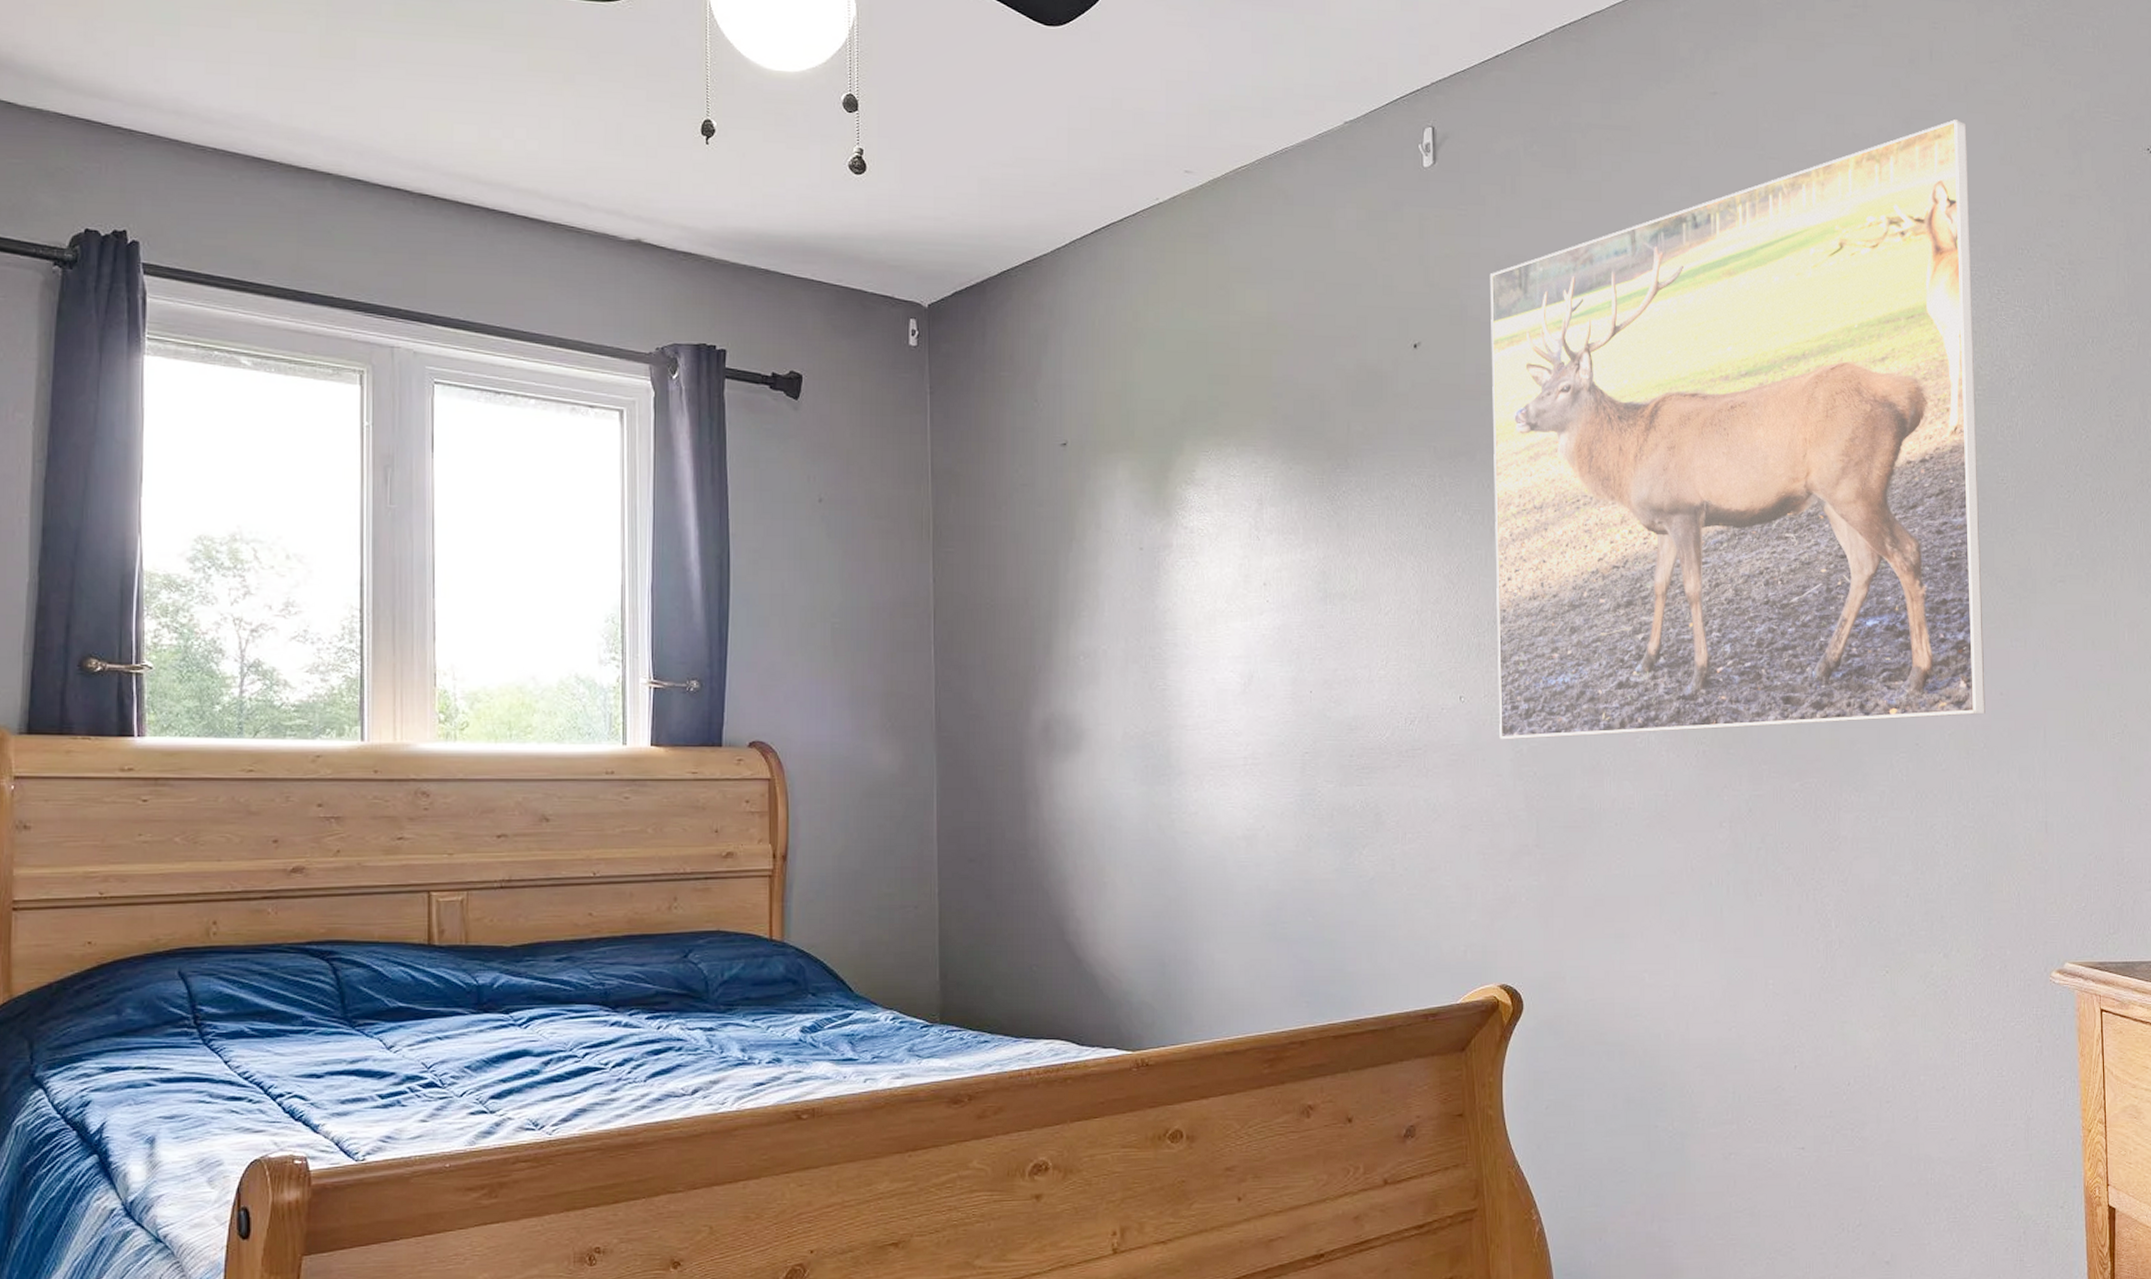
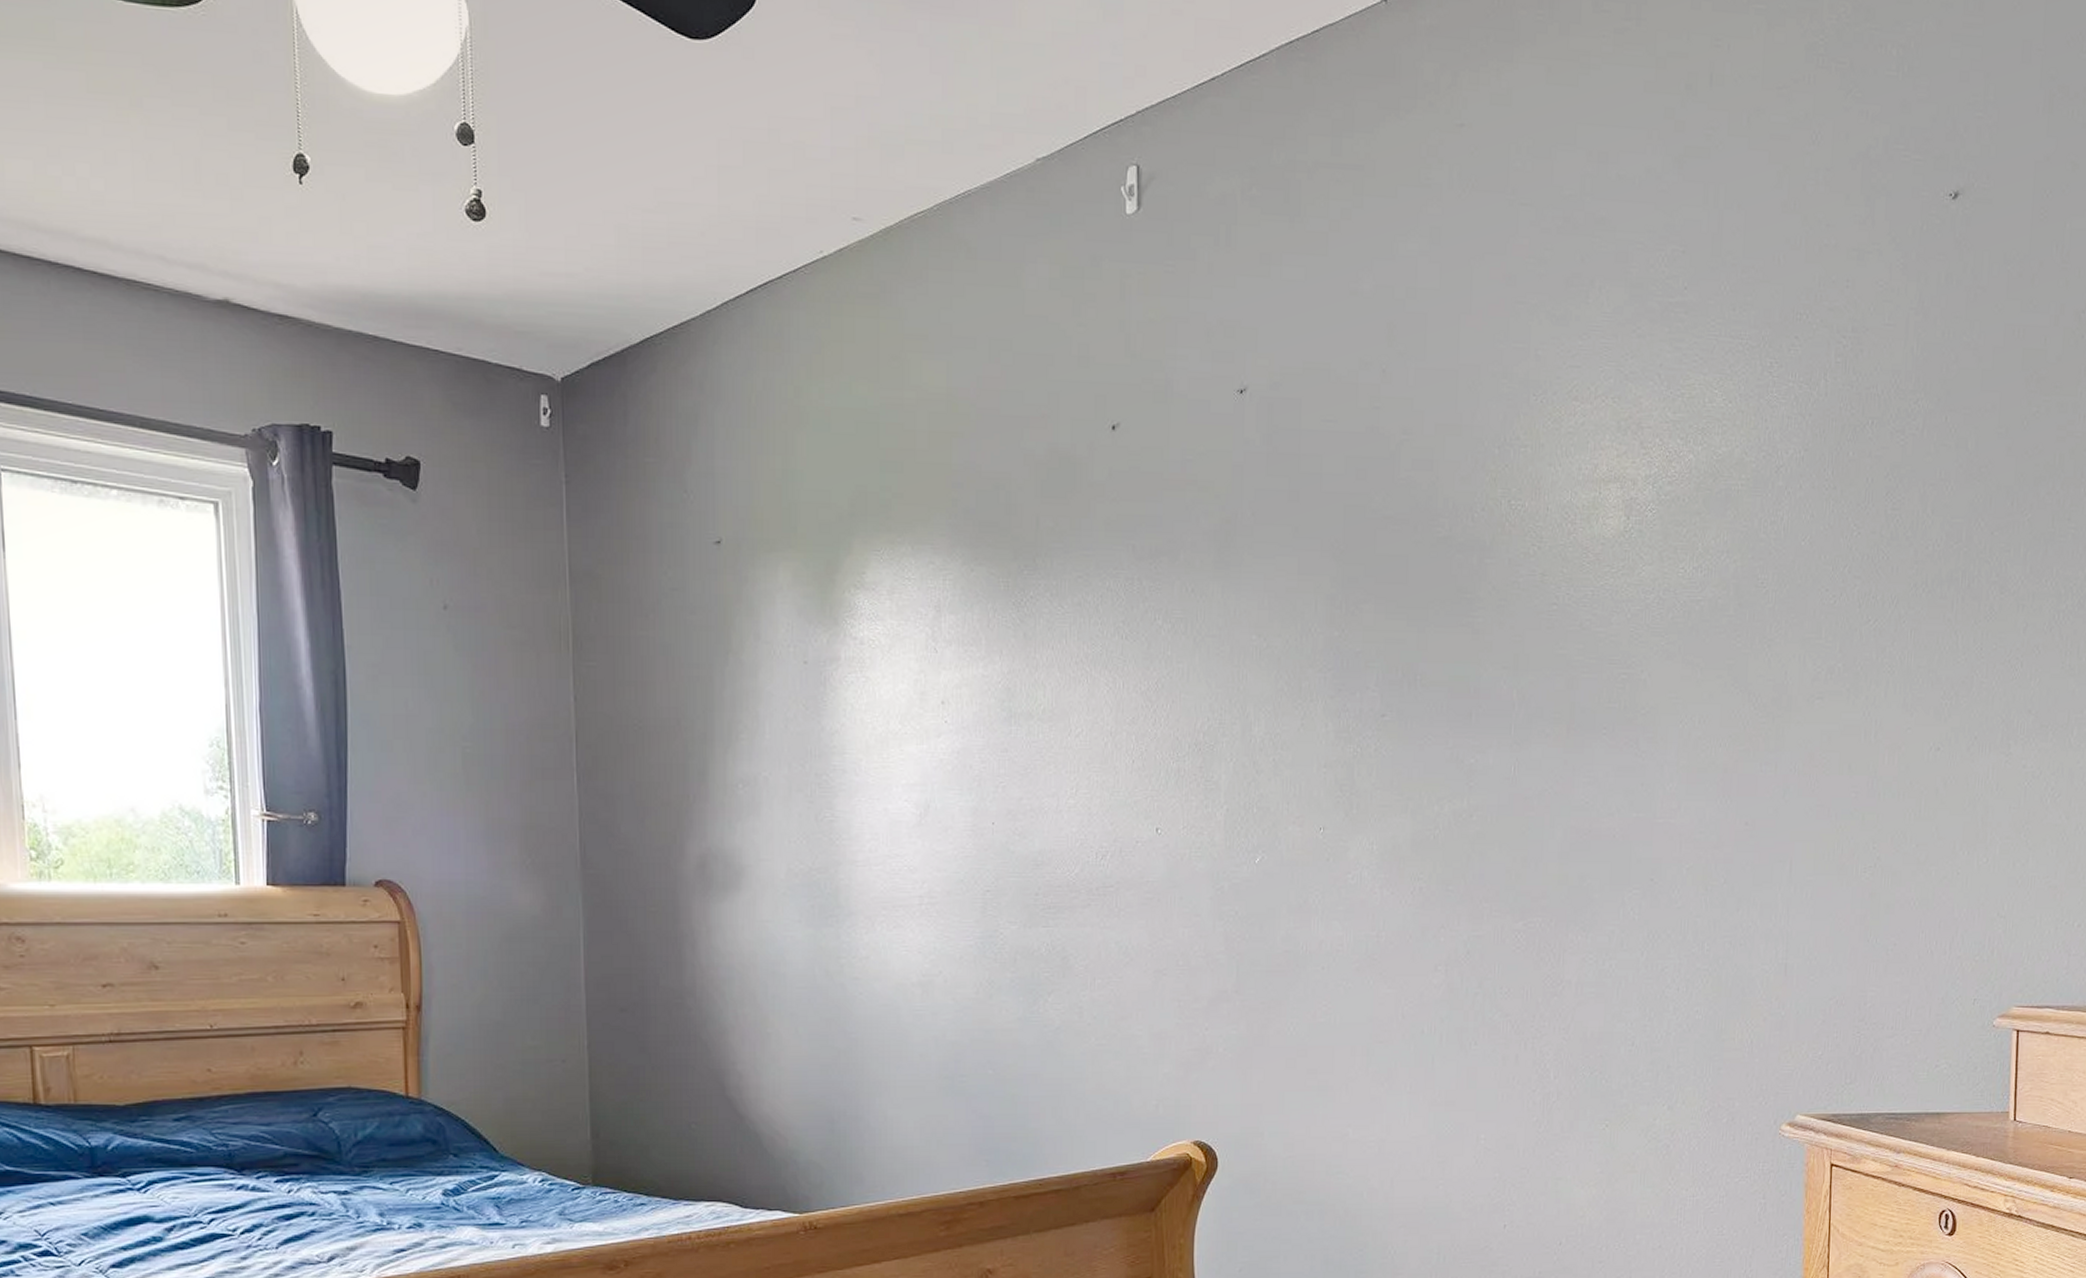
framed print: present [1489,118,1985,740] -> none [1198,157,1747,876]

